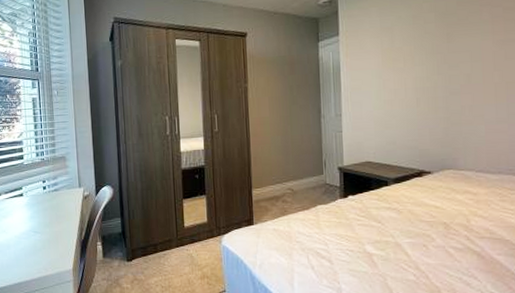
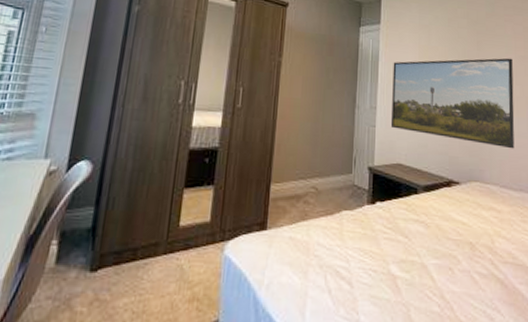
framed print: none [355,44,492,136] -> present [390,58,515,149]

